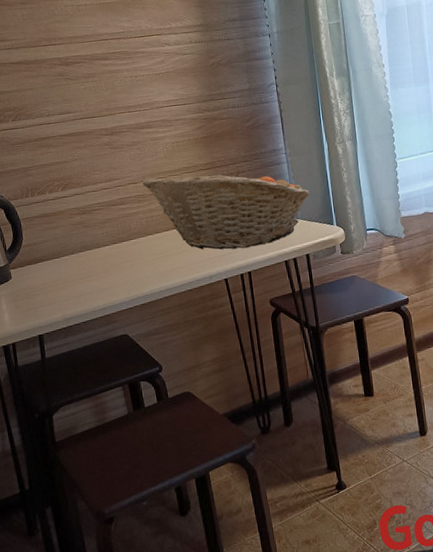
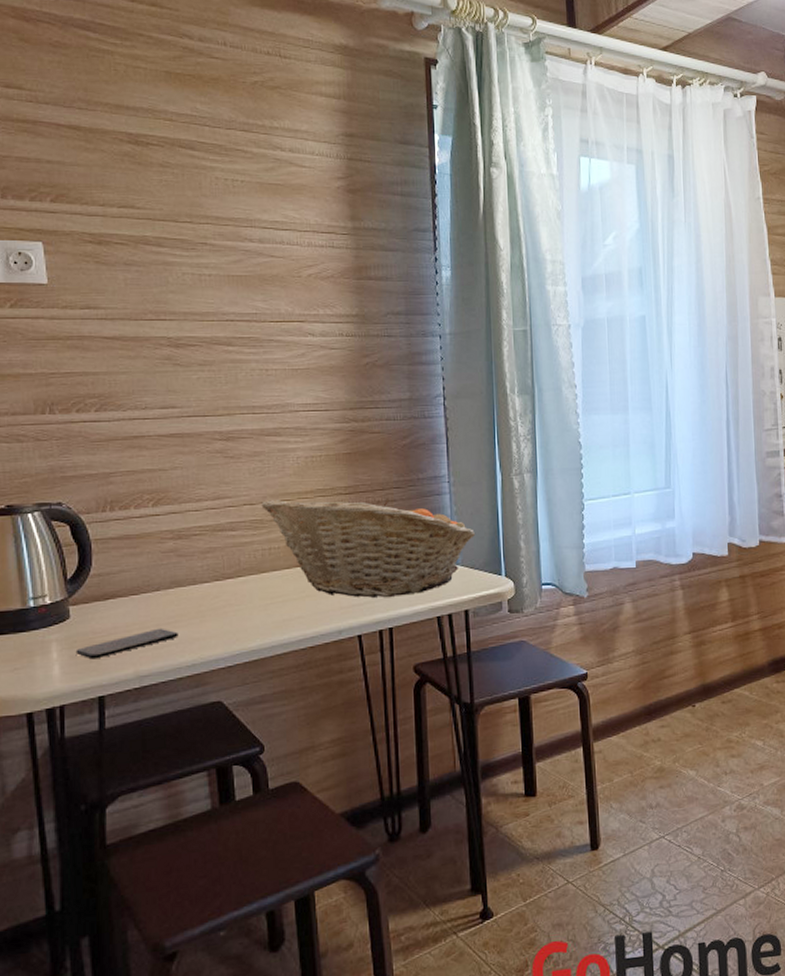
smartphone: none [18,282,91,308] -> present [75,628,179,660]

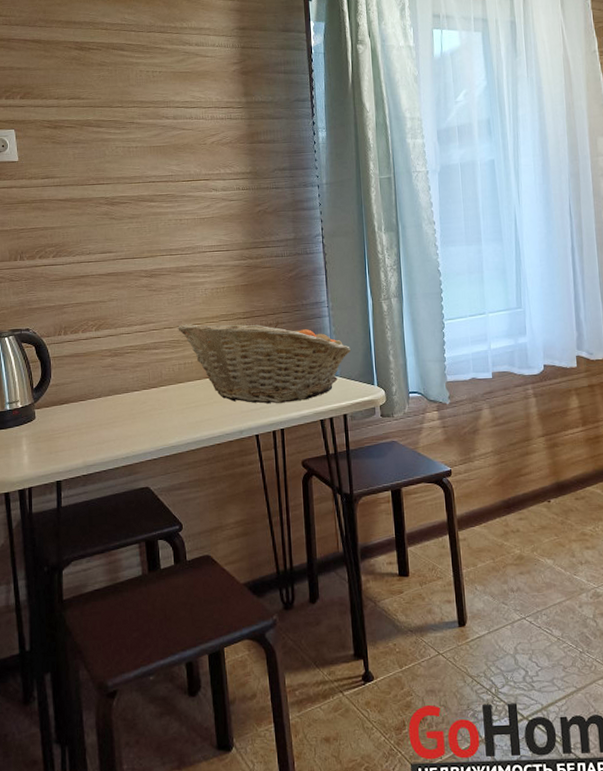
smartphone: present [75,628,179,660] -> none [40,427,116,452]

